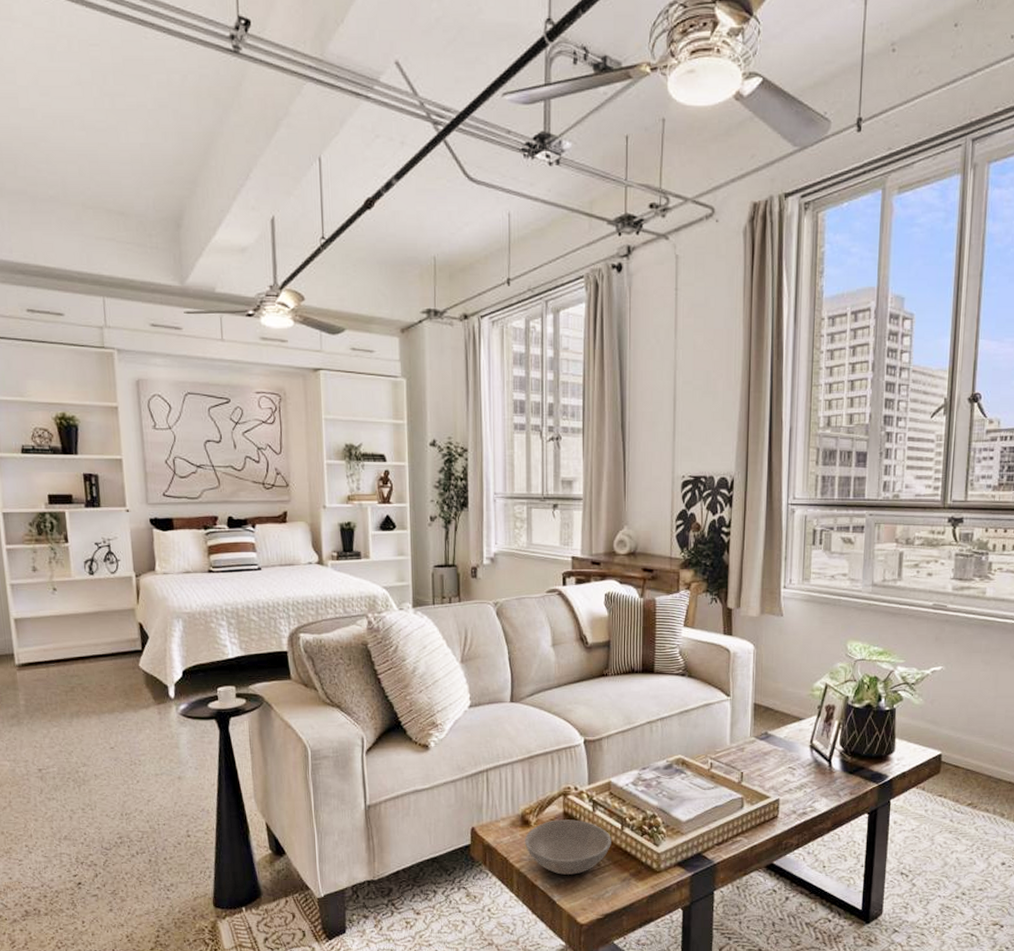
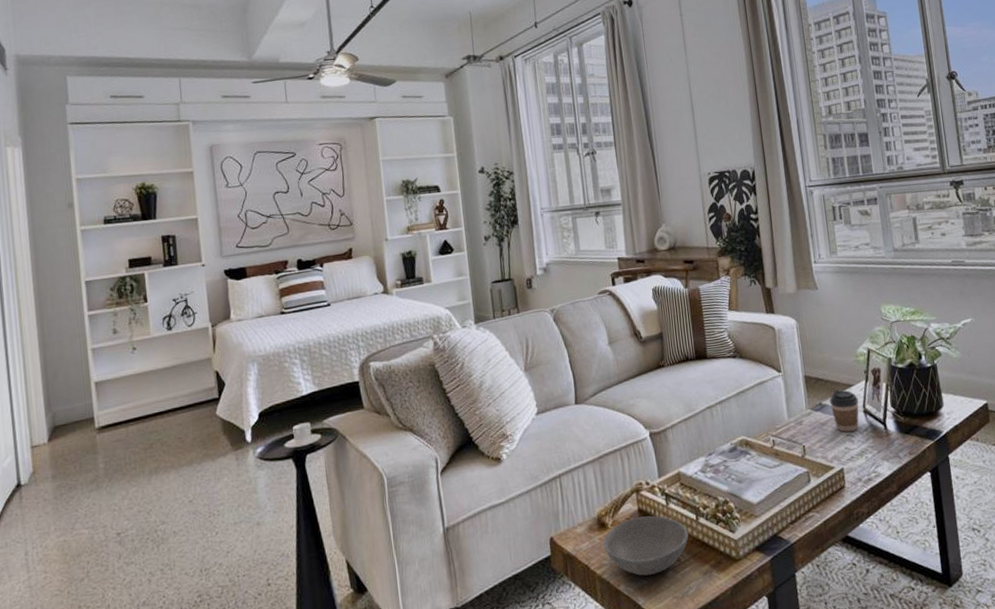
coffee cup: none [776,720,807,764] -> present [829,389,859,432]

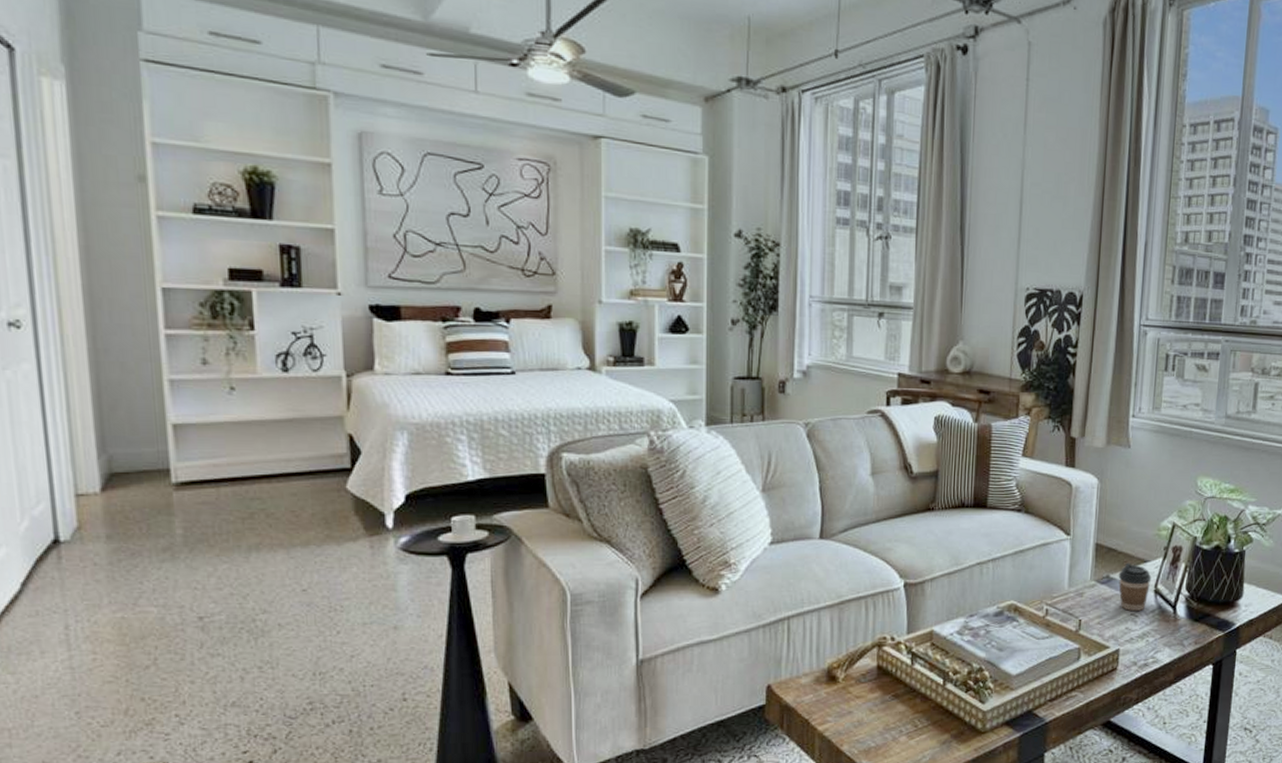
soup bowl: present [603,515,689,576] -> none [830,674,931,738]

